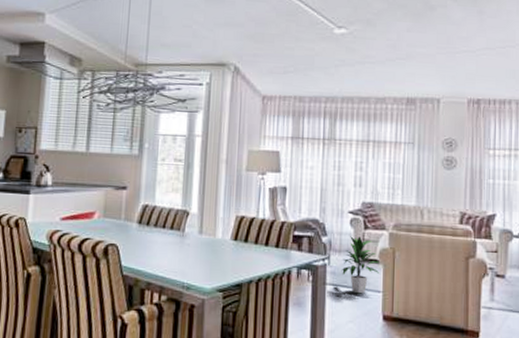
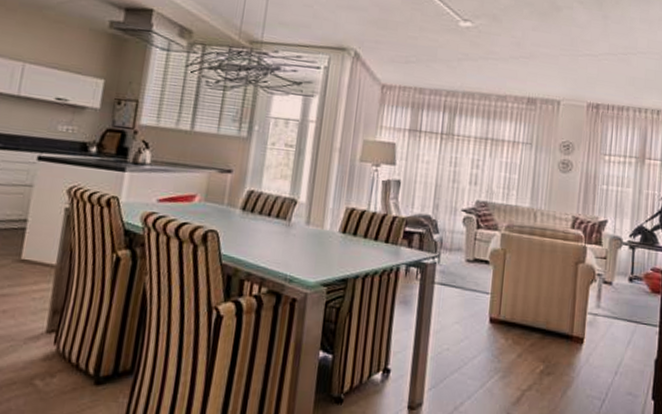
indoor plant: present [341,236,380,294] -> none [450,235,490,295]

